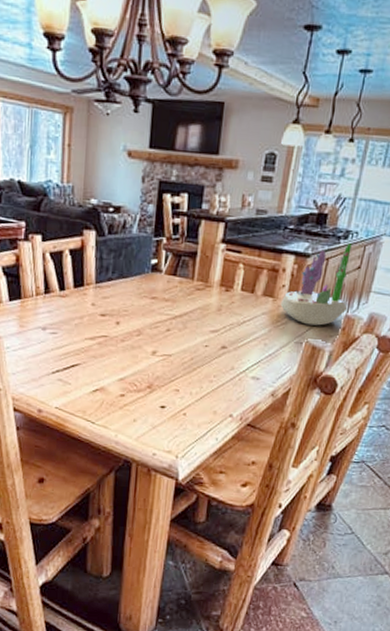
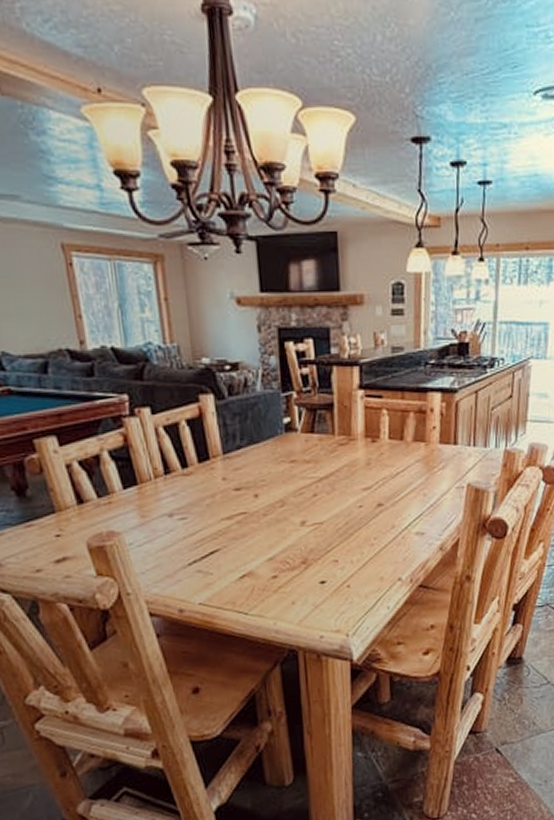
succulent planter: present [280,243,352,326] -> none [434,372,506,467]

